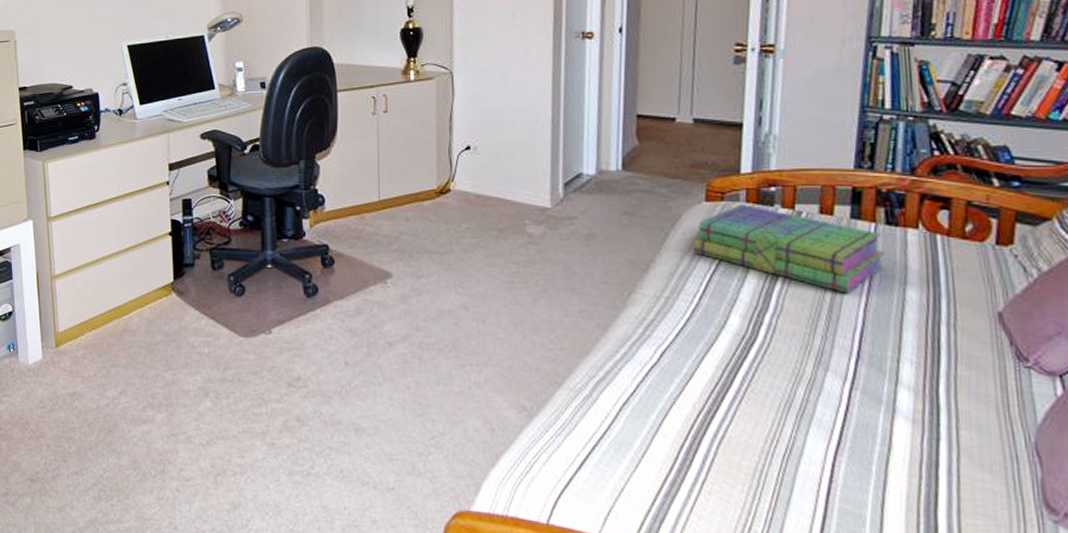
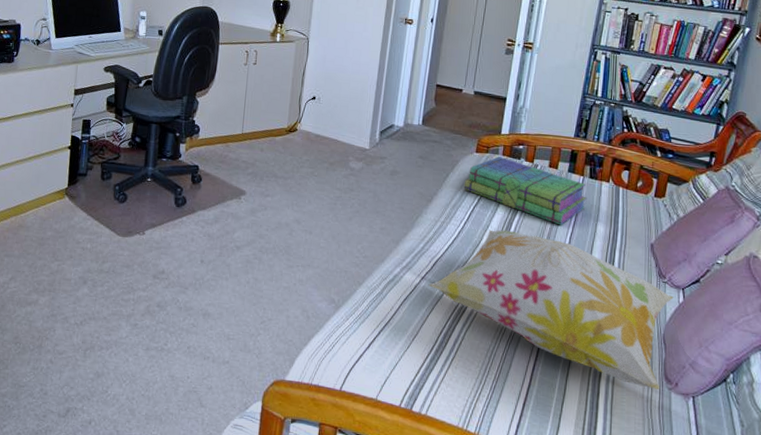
decorative pillow: none [656,304,1047,524] -> present [428,230,674,390]

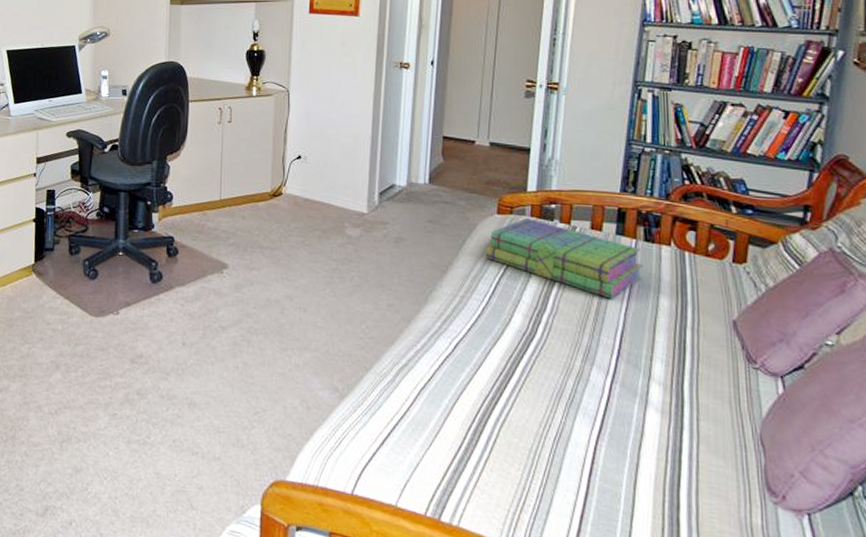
decorative pillow: present [428,230,674,390] -> none [450,305,770,504]

